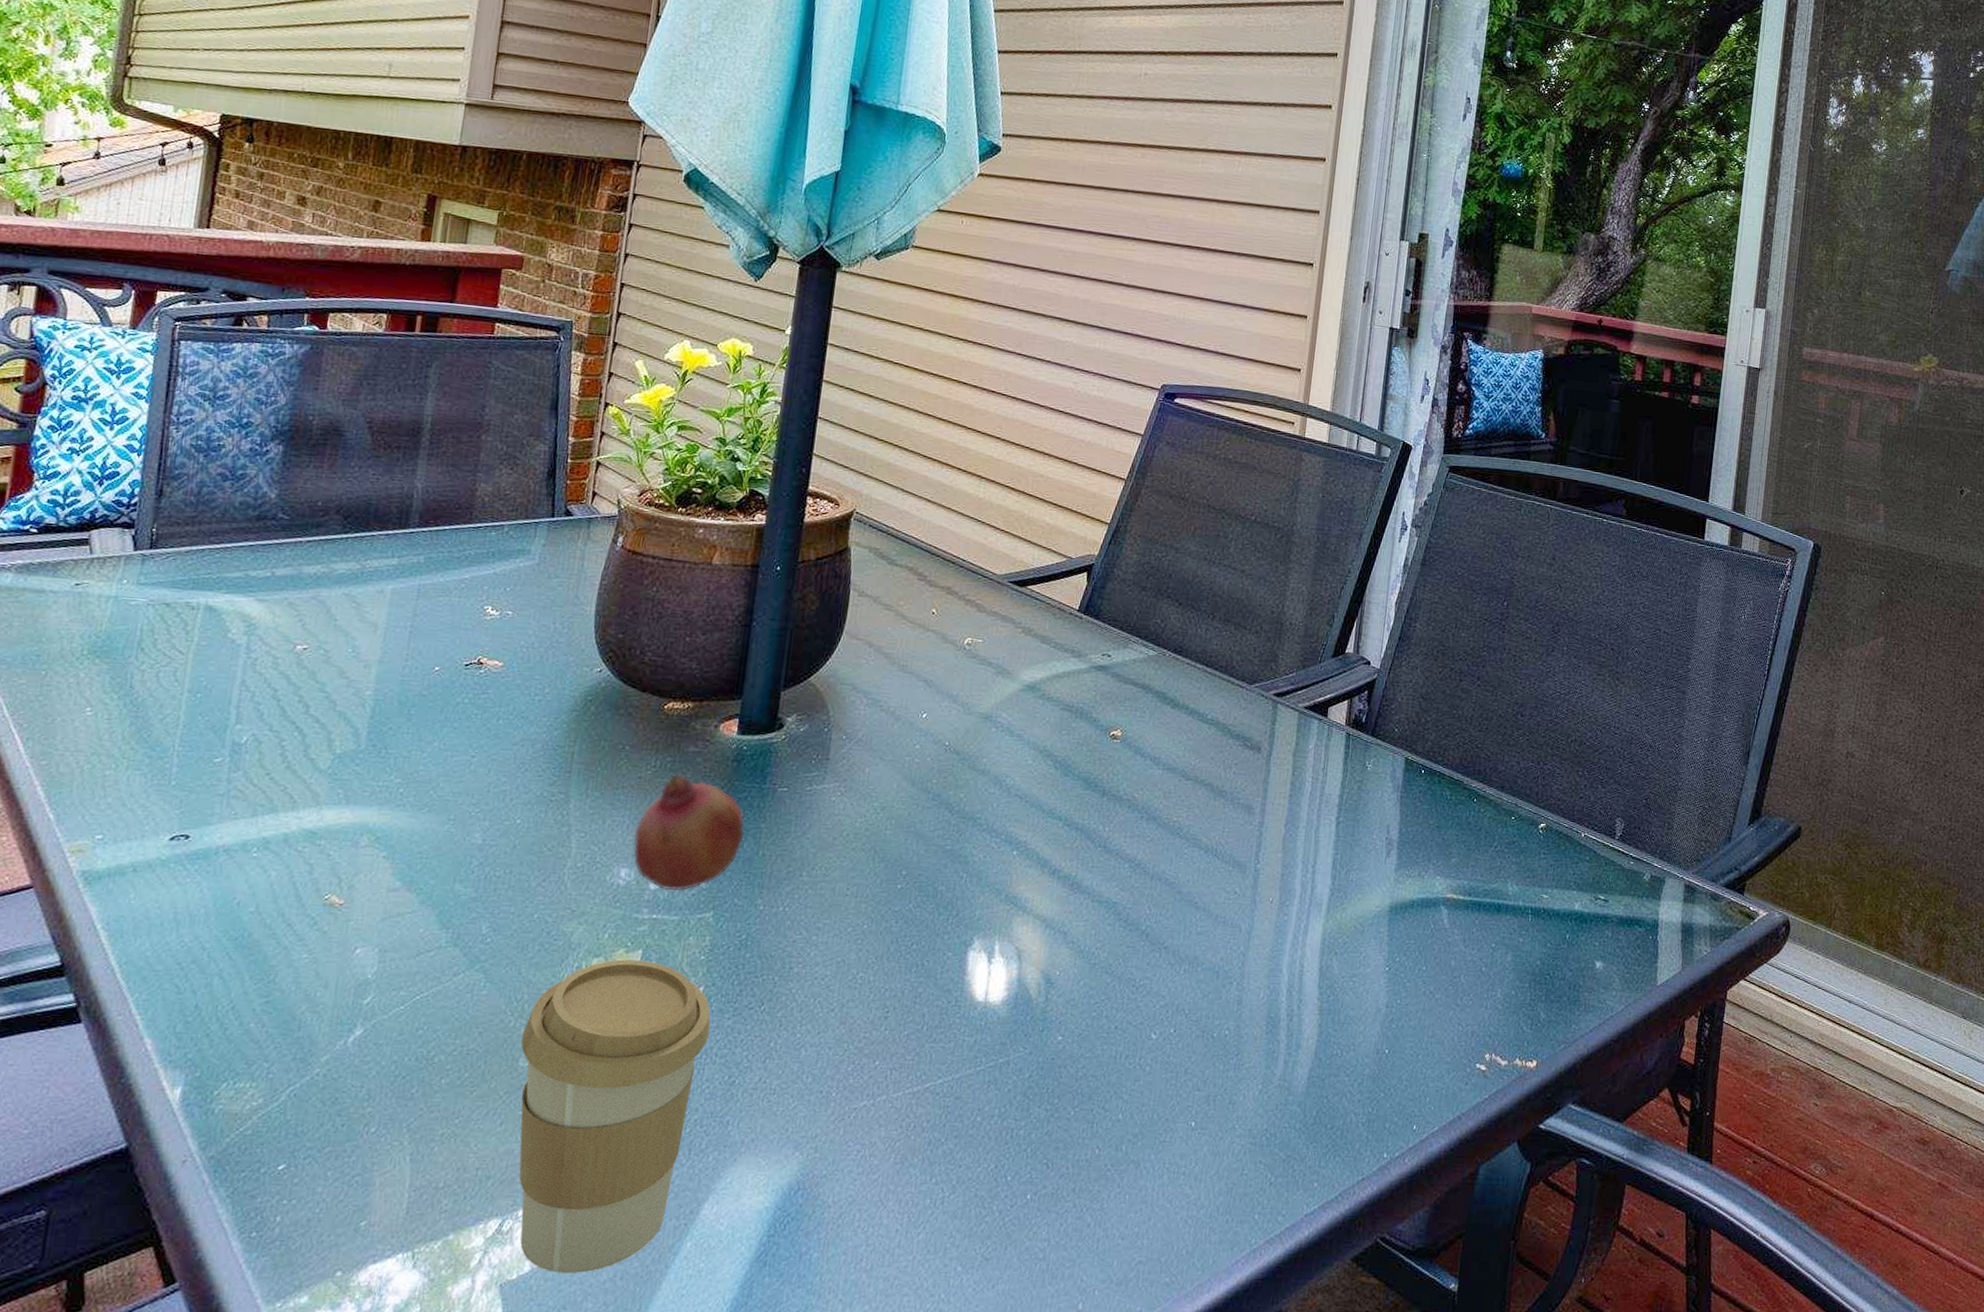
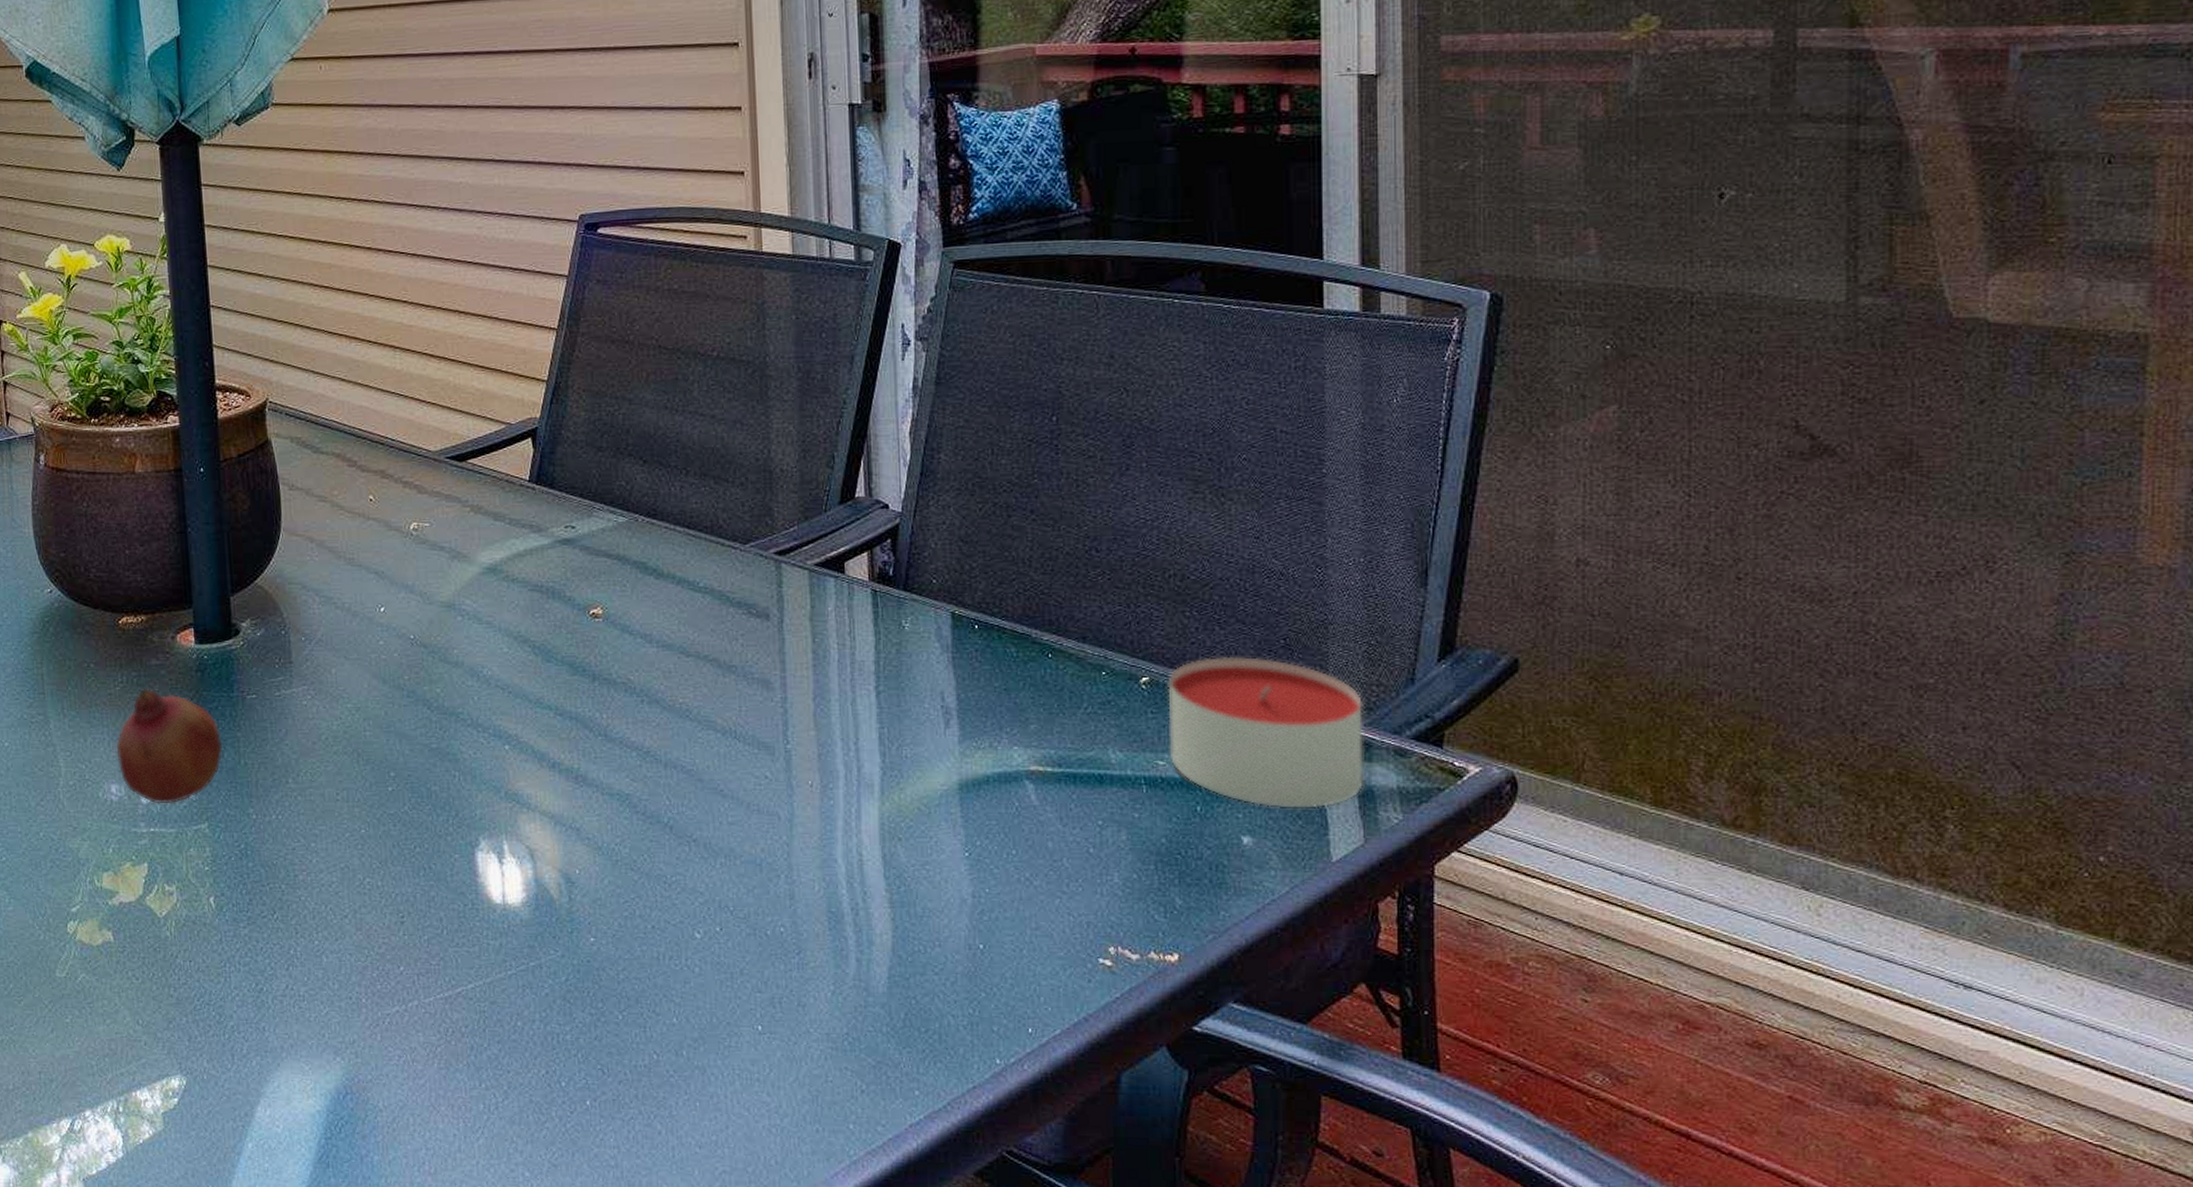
coffee cup: present [519,959,711,1274] -> none [53,873,229,1171]
candle: none [1552,810,1694,940] -> present [1167,656,1365,808]

